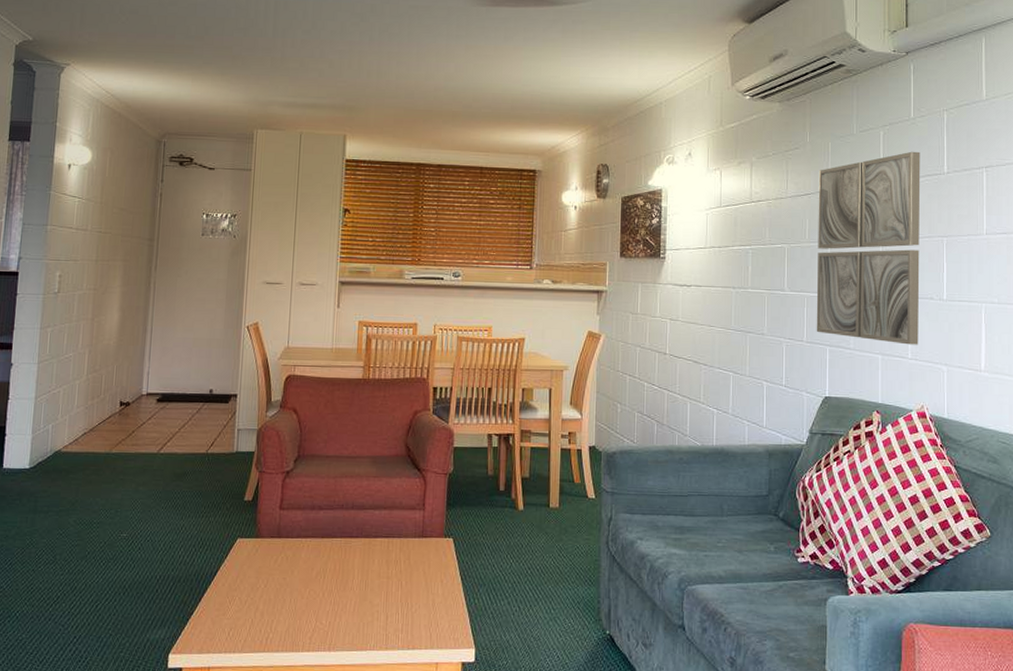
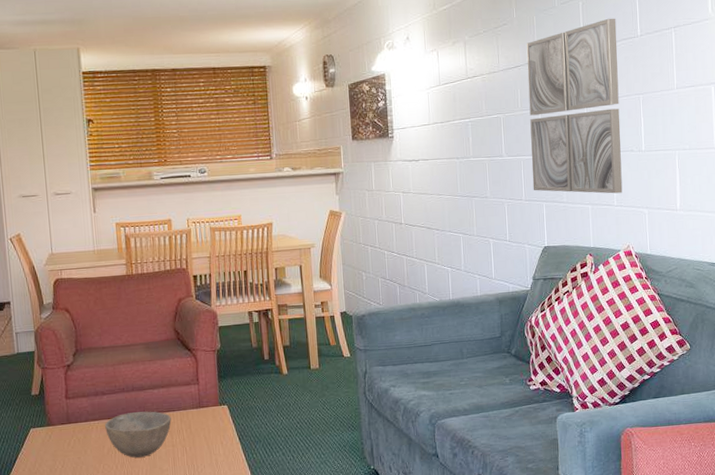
bowl: none [317,533,390,587] -> present [105,411,172,458]

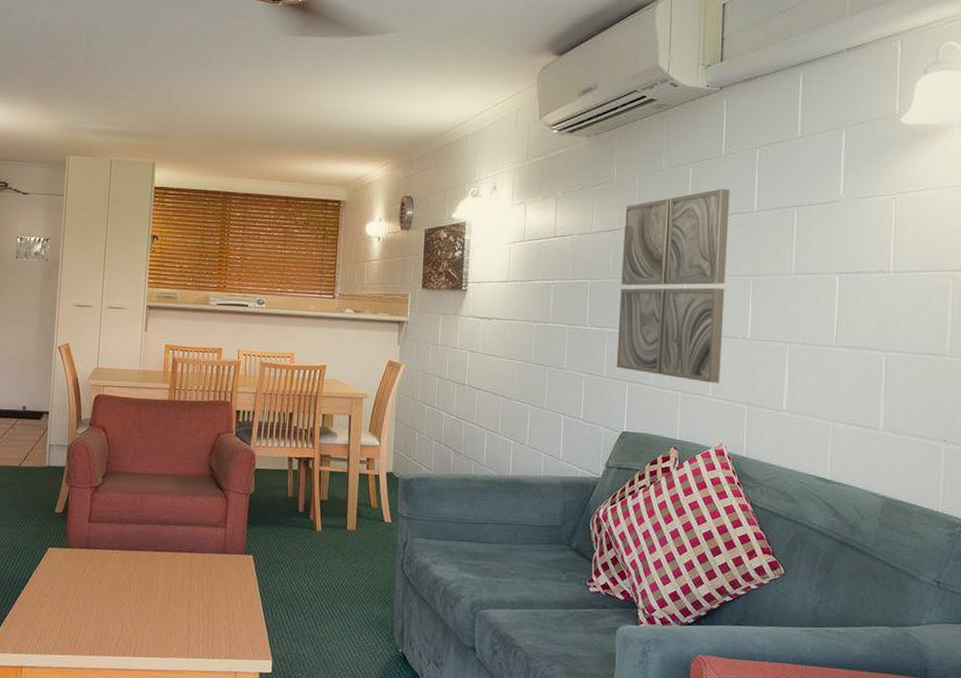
bowl: present [105,411,172,458] -> none [123,547,193,597]

